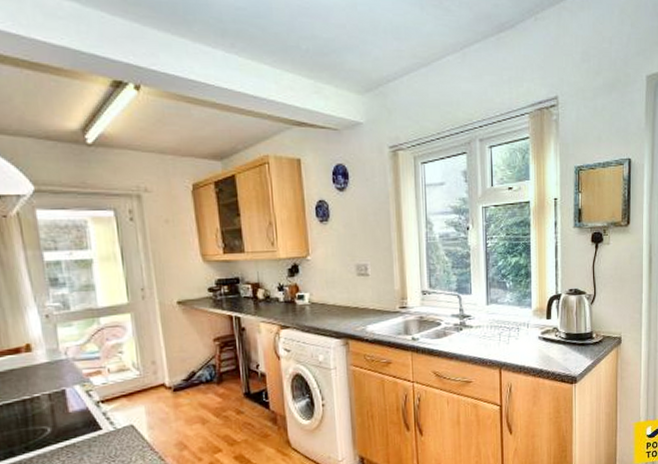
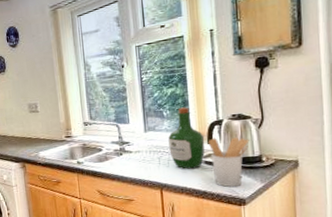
wine bottle: none [510,279,544,346] -> present [168,107,205,169]
utensil holder: none [546,313,583,365] -> present [207,137,250,188]

